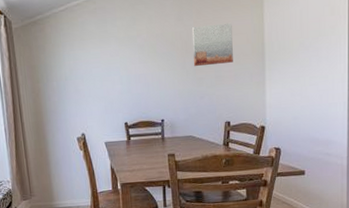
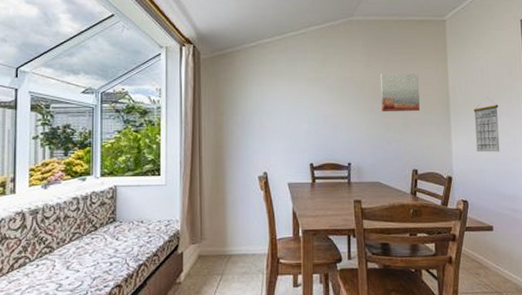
calendar: none [290,42,318,100] -> present [473,97,500,153]

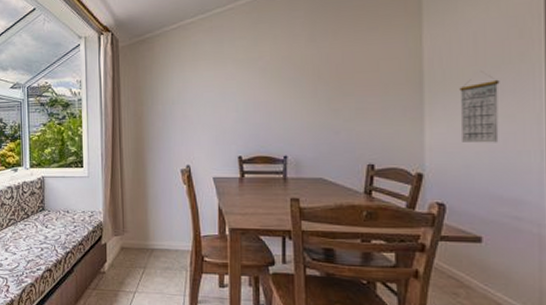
wall art: present [380,73,420,111] -> none [326,45,380,95]

